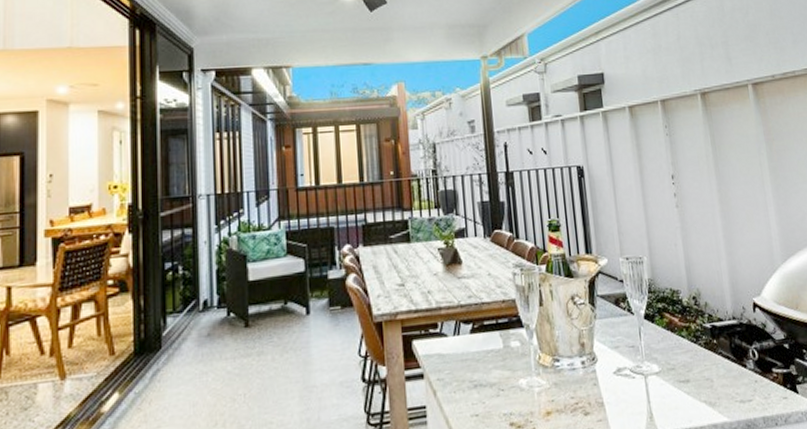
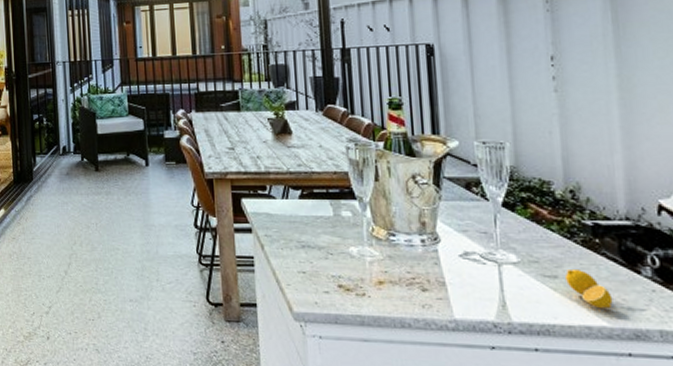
lemon: none [695,371,730,405] -> present [565,270,613,308]

